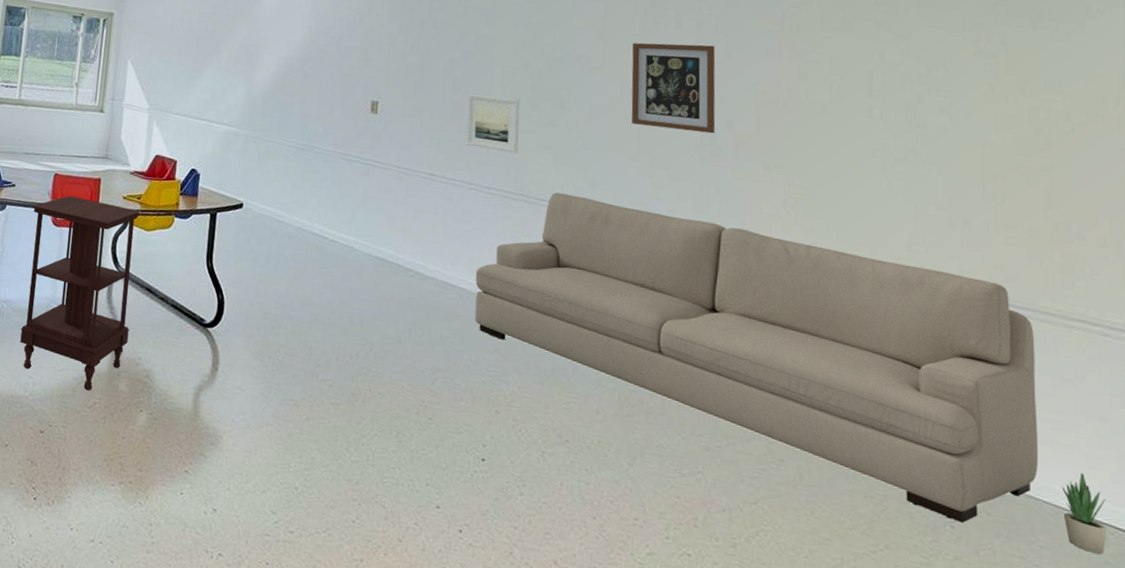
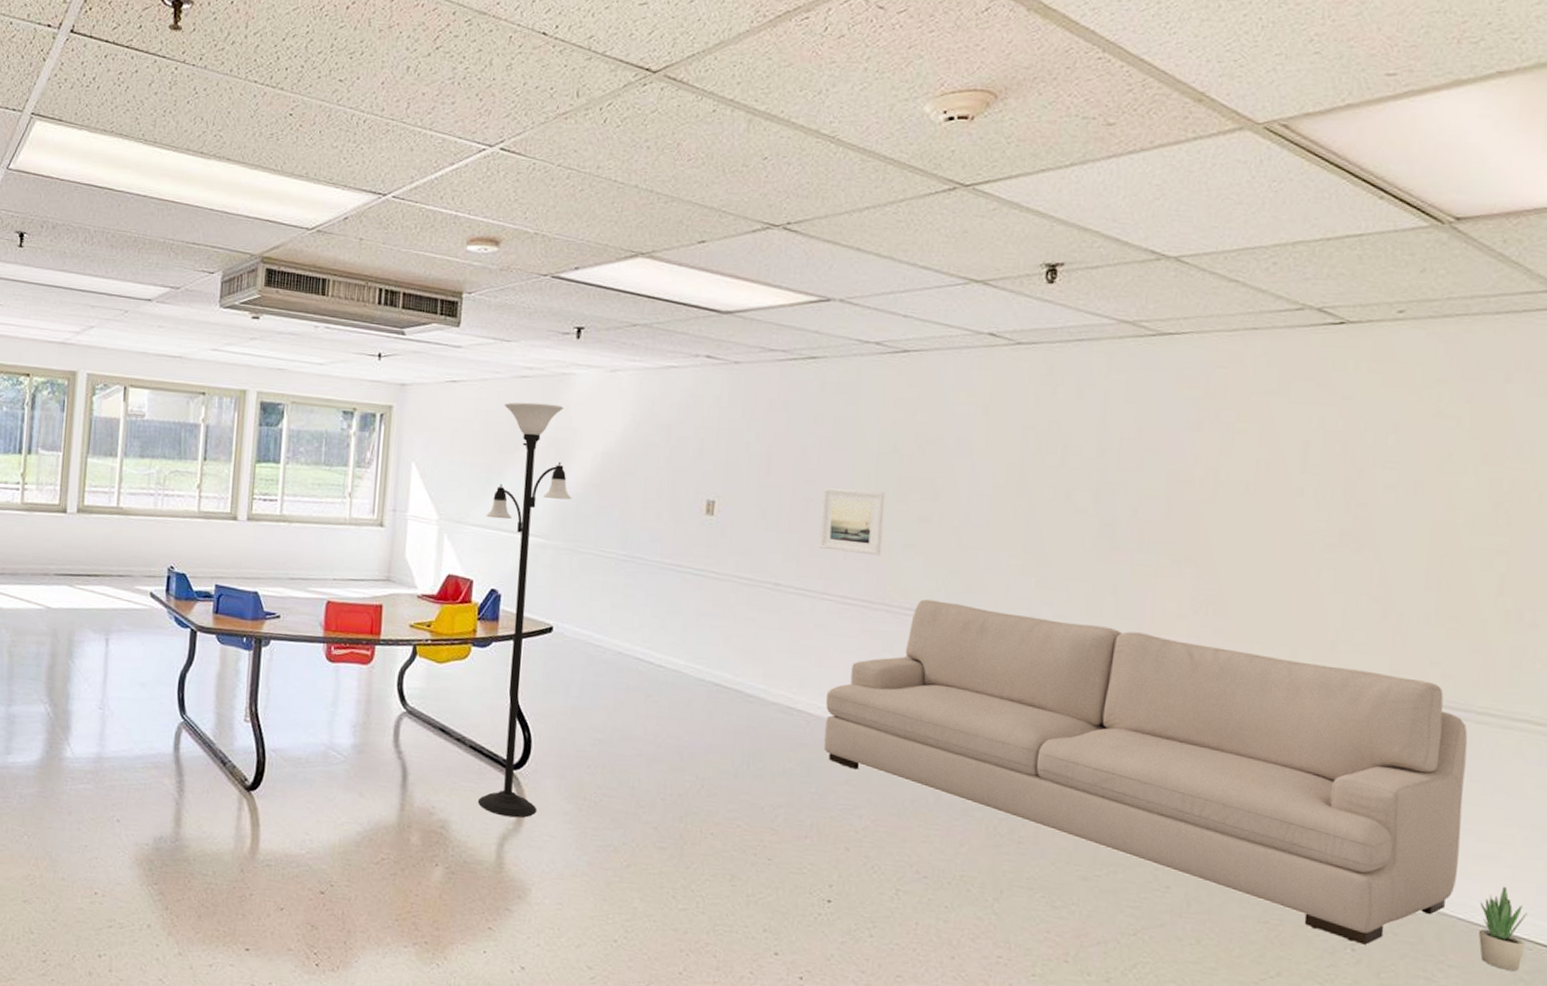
side table: present [20,196,142,391] -> none [293,626,432,846]
floor lamp: none [177,14,260,372] -> present [477,402,572,818]
wall art: present [631,42,716,134] -> none [1017,417,1123,524]

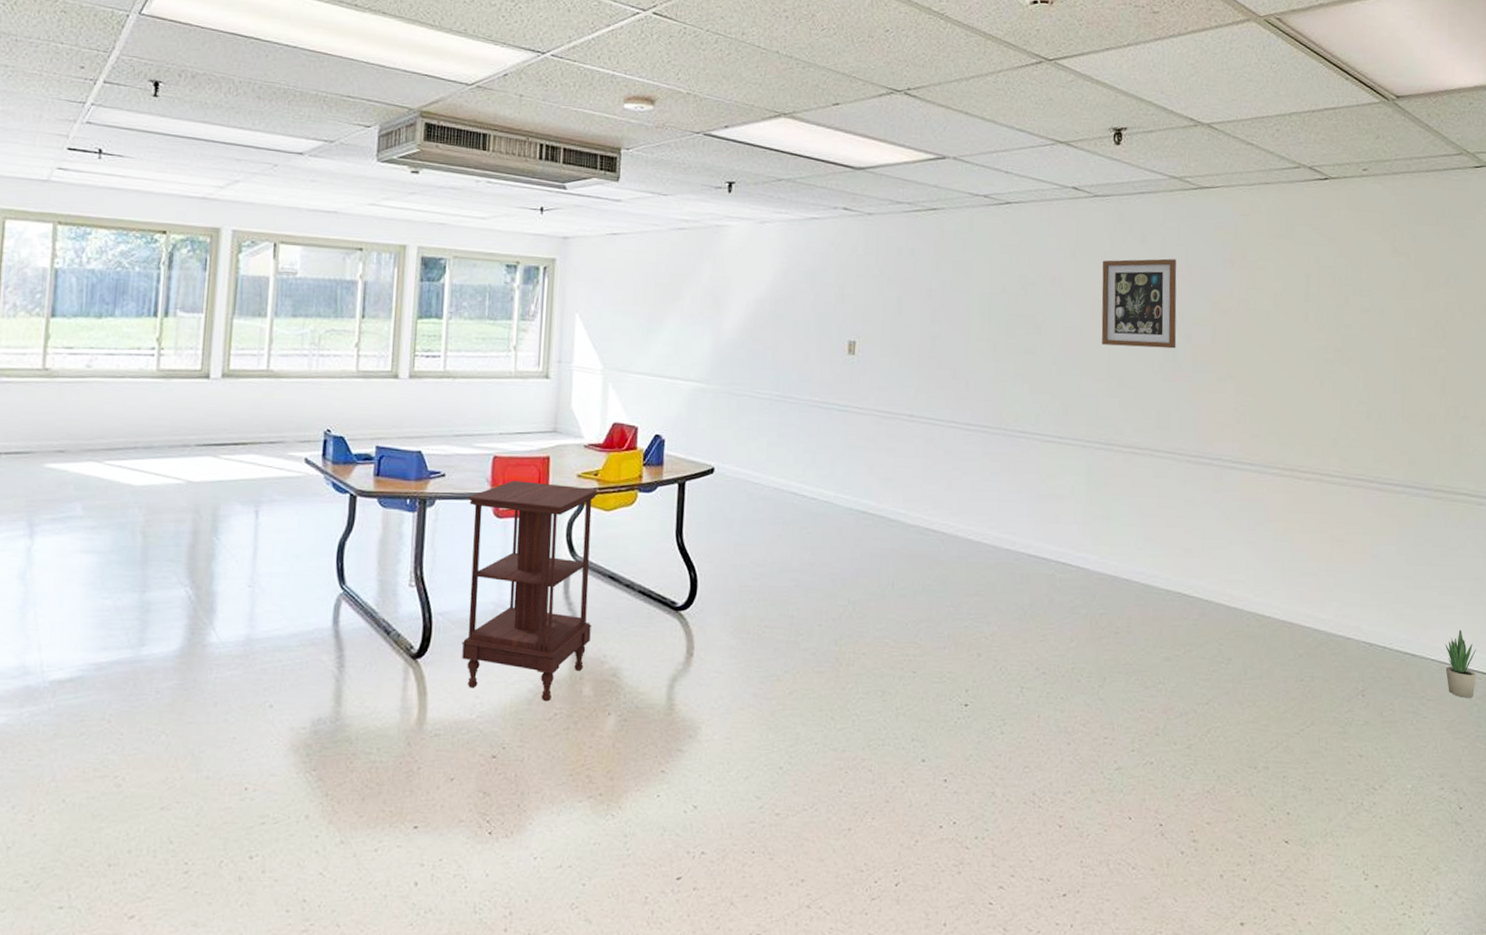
side table: none [293,626,432,846] -> present [461,481,600,702]
floor lamp: present [477,402,572,818] -> none [647,253,729,658]
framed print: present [819,488,885,556] -> none [945,326,997,386]
sofa: present [823,599,1468,945] -> none [956,422,1429,690]
wall art: none [1017,417,1123,524] -> present [1101,258,1177,349]

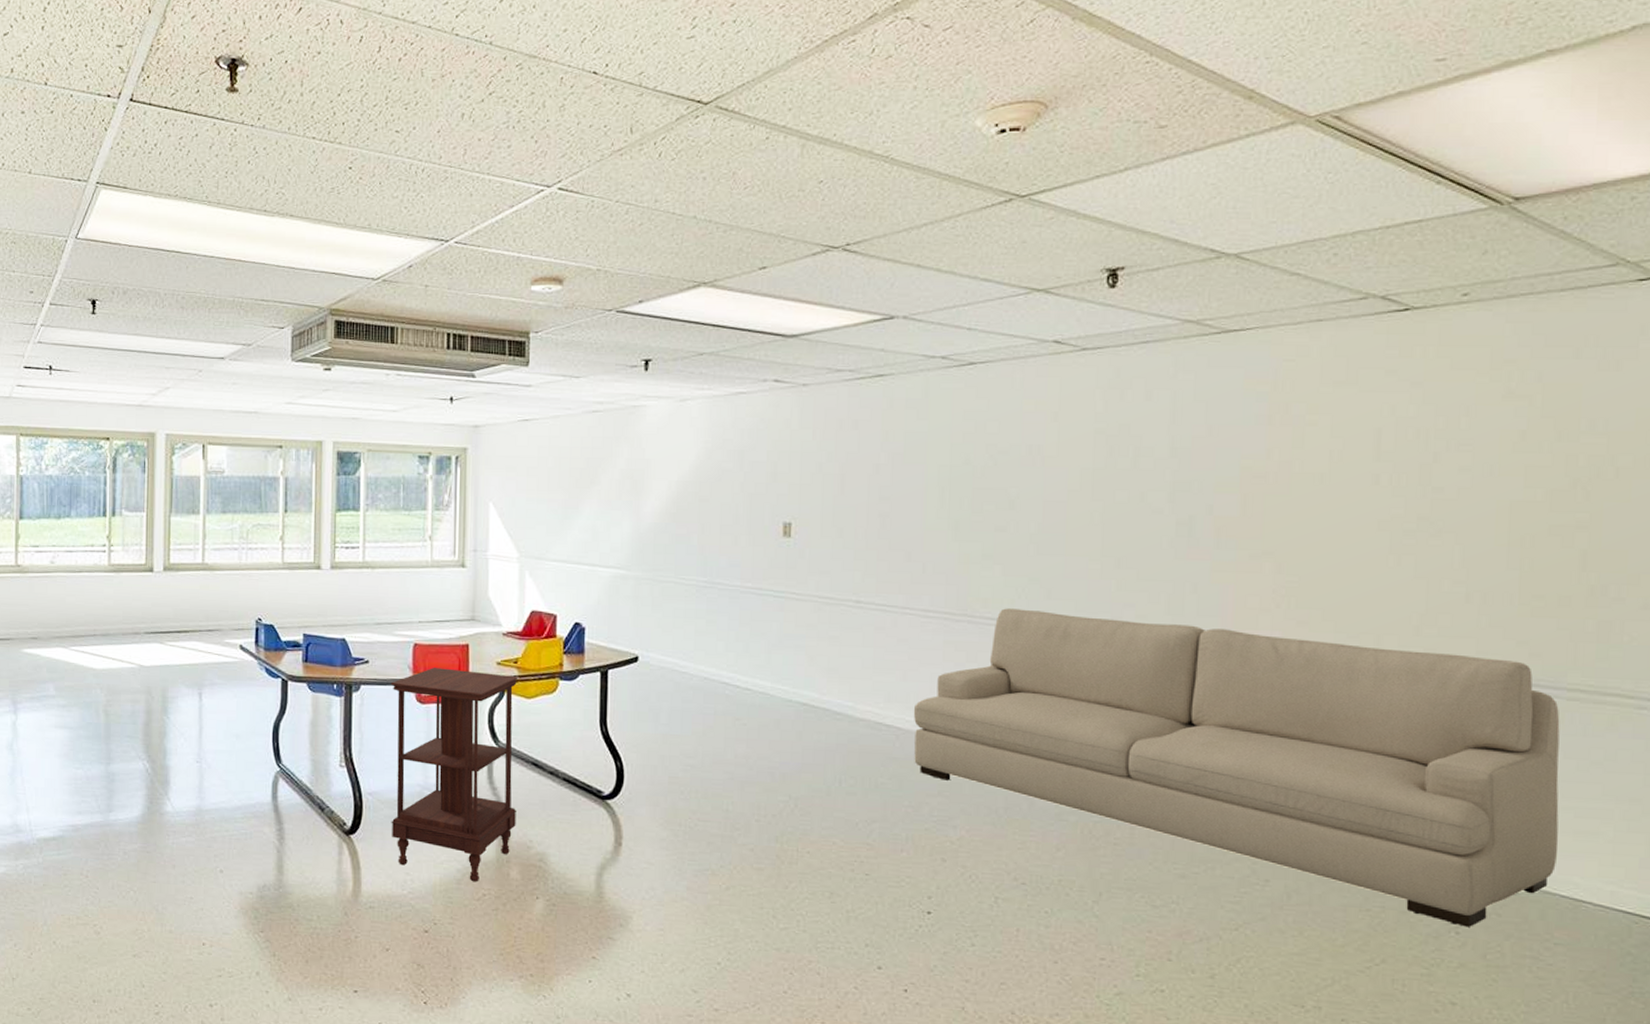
sofa: none [956,422,1429,690] -> present [913,608,1560,927]
wall art: present [1101,258,1177,349] -> none [1092,417,1193,522]
potted plant: present [1445,629,1476,699] -> none [1582,861,1631,947]

